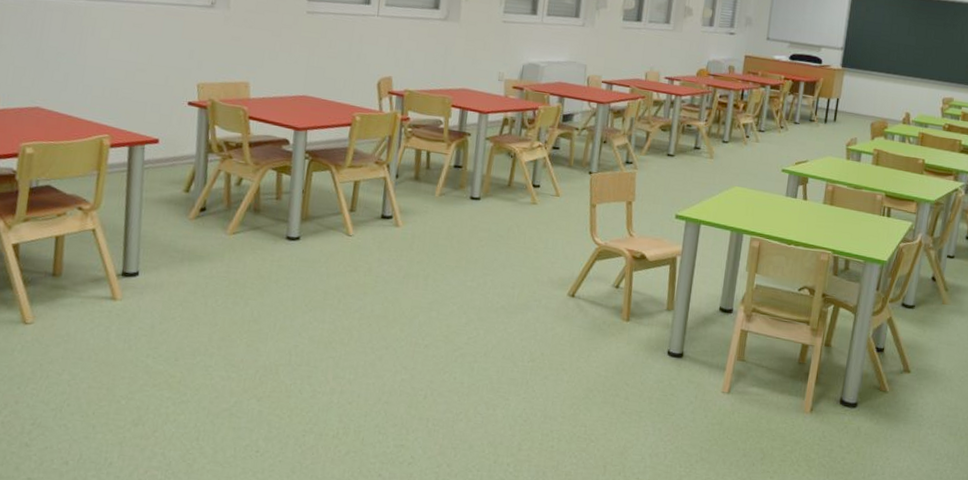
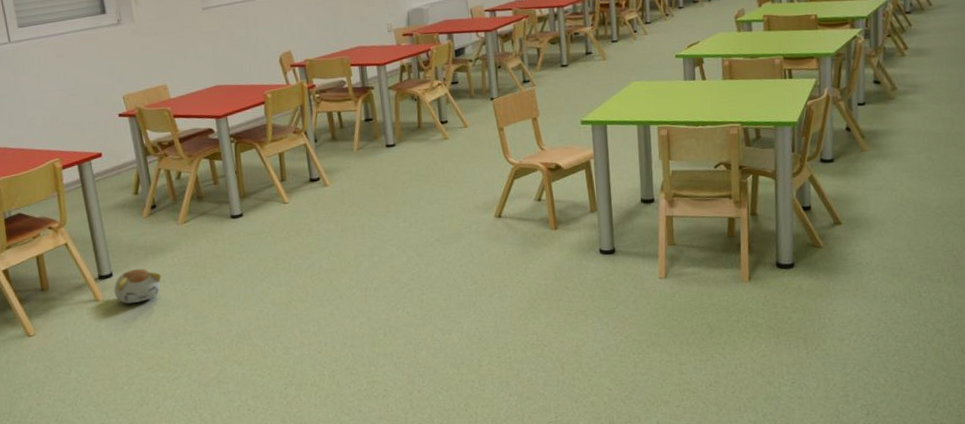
plush toy: none [135,272,194,311] -> present [114,268,162,304]

